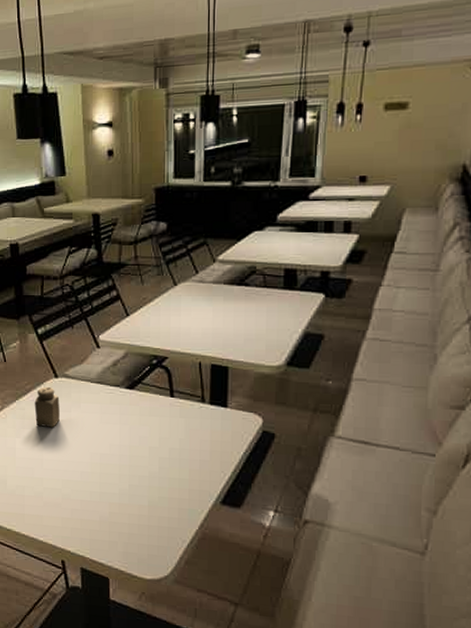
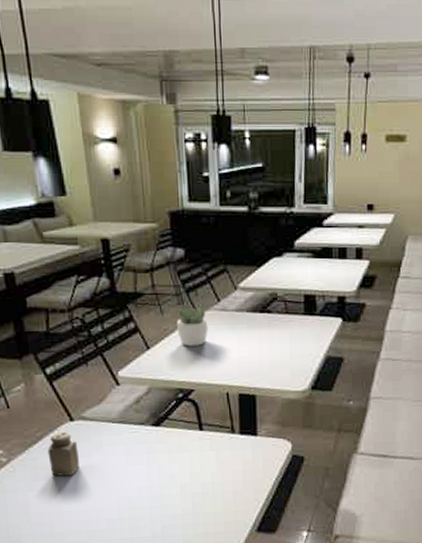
succulent plant: none [156,276,185,315] -> present [177,305,208,346]

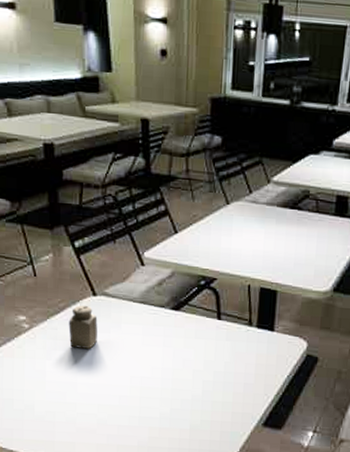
succulent plant: present [177,305,208,346] -> none [206,193,237,235]

